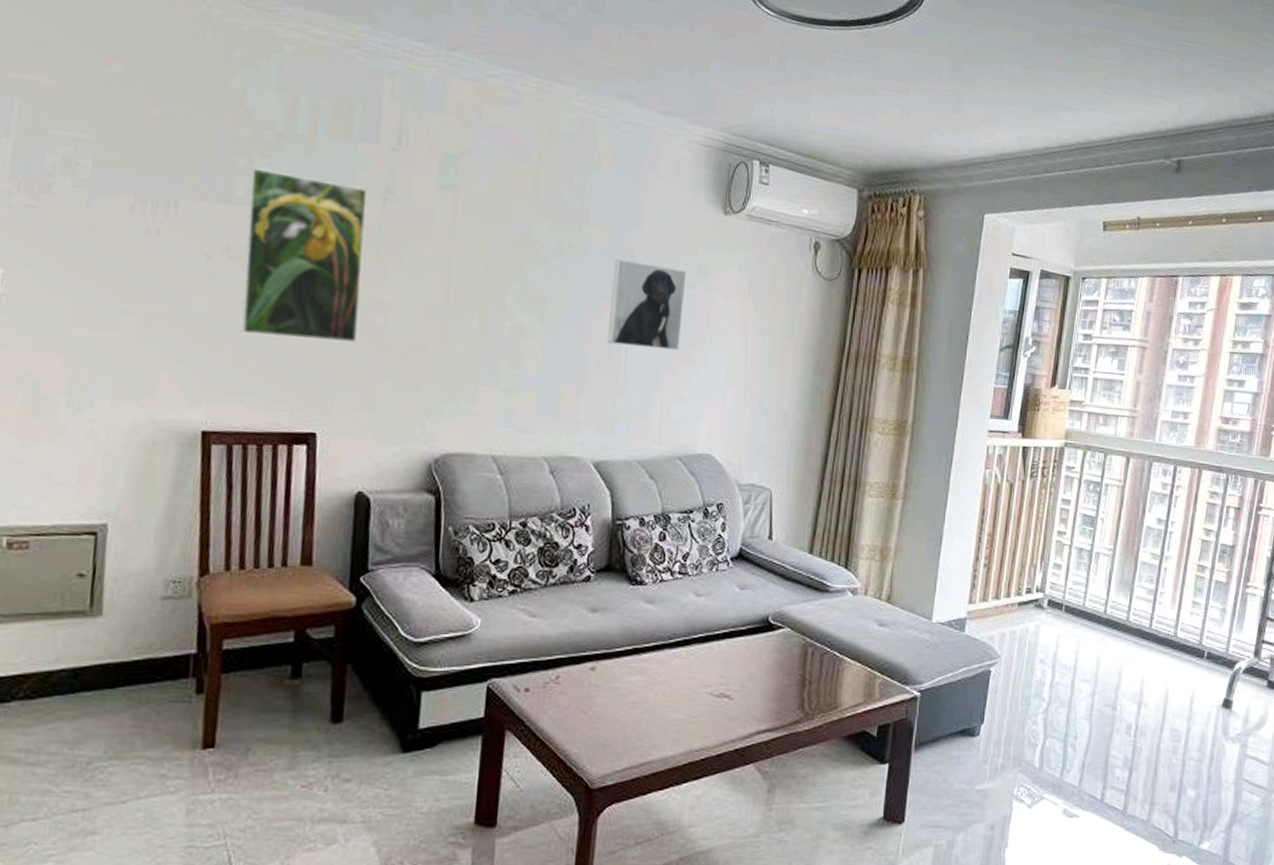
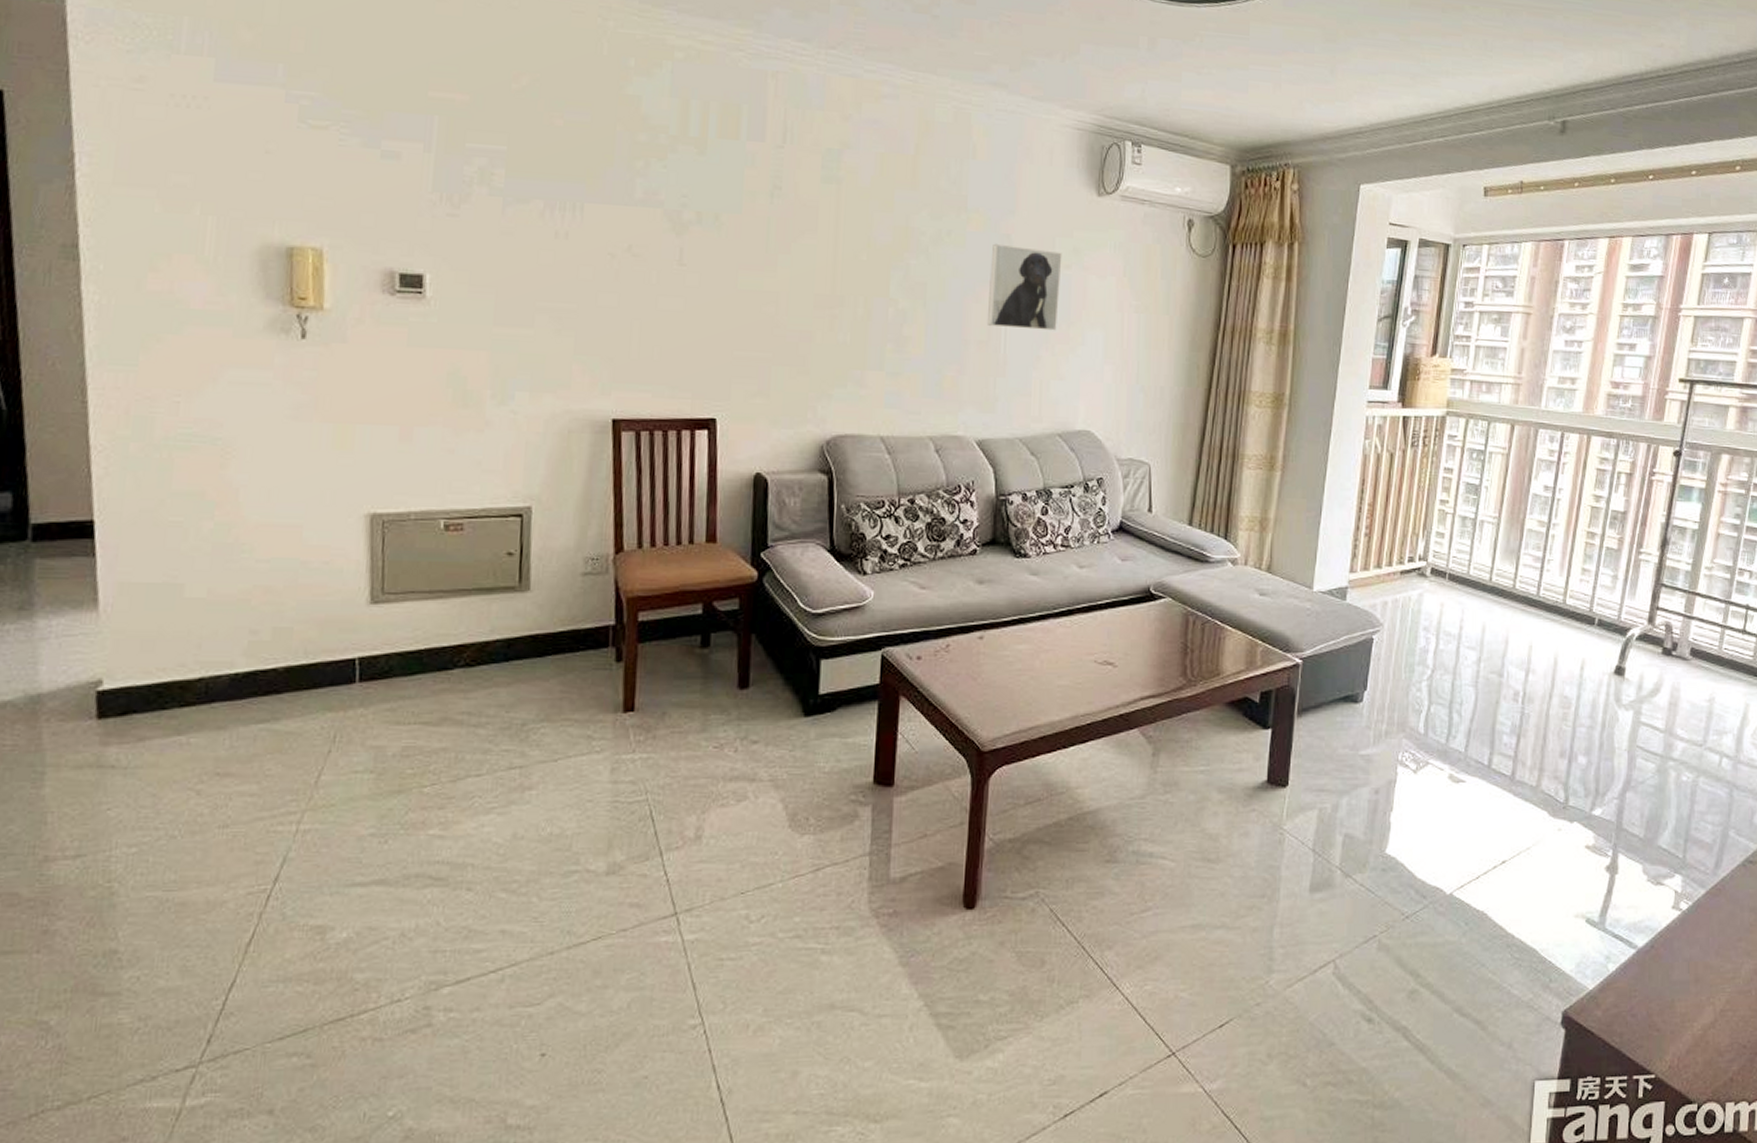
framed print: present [241,168,368,343] -> none [644,170,756,333]

